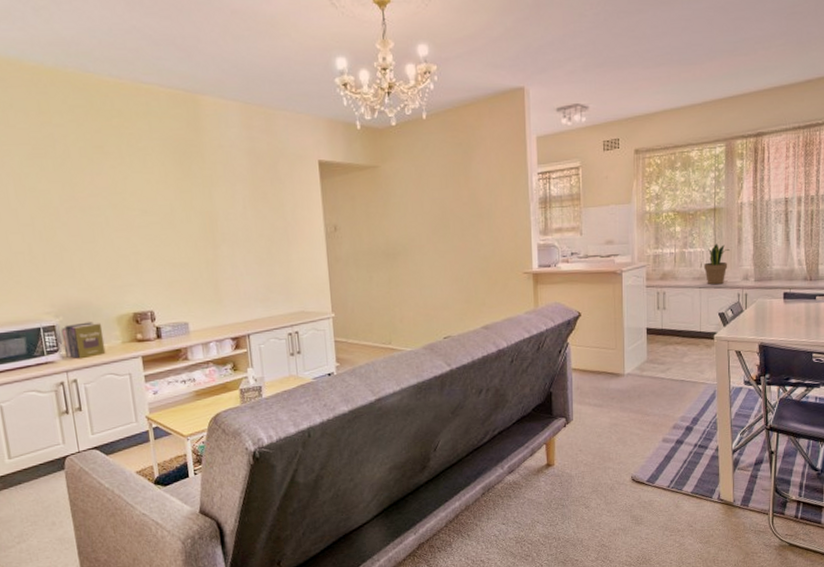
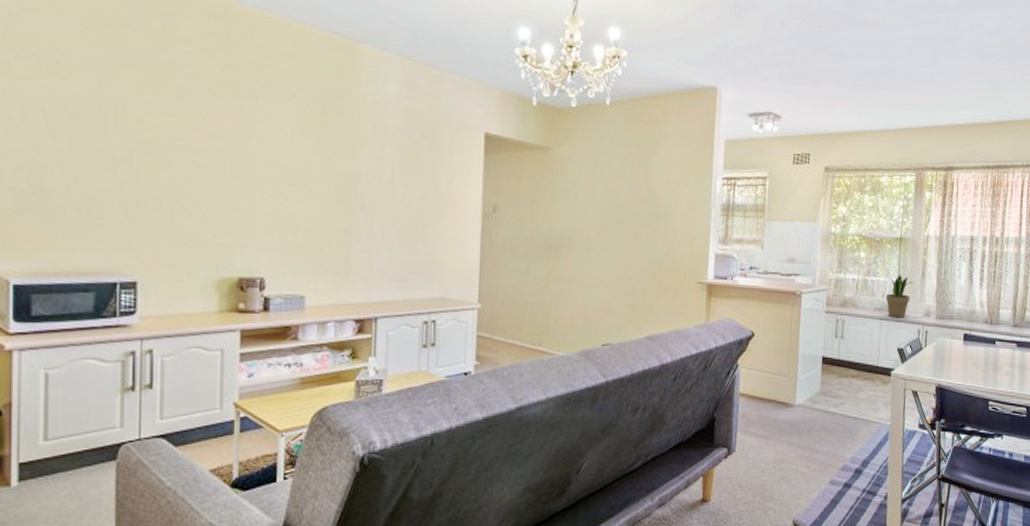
books: present [61,322,106,359] -> none [143,282,197,326]

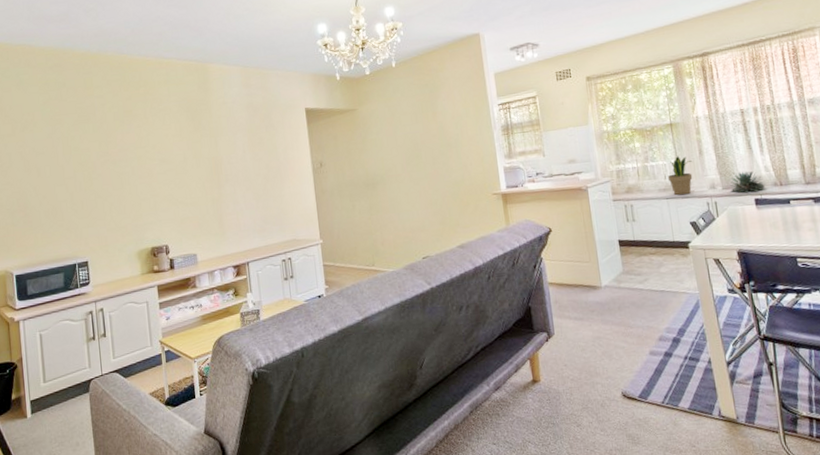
succulent plant: none [943,302,977,327] -> present [730,171,766,193]

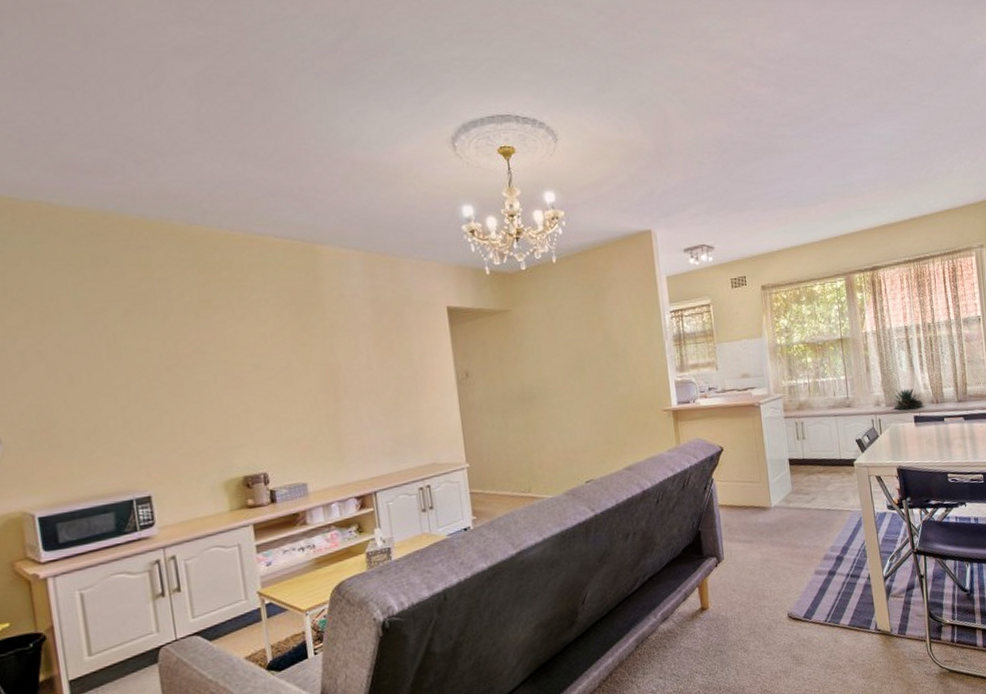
potted plant: present [668,156,693,196] -> none [837,372,860,413]

